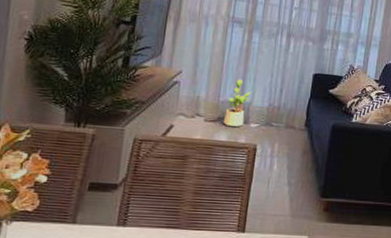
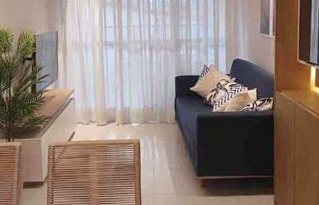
potted plant: present [224,79,252,127] -> none [111,90,129,127]

